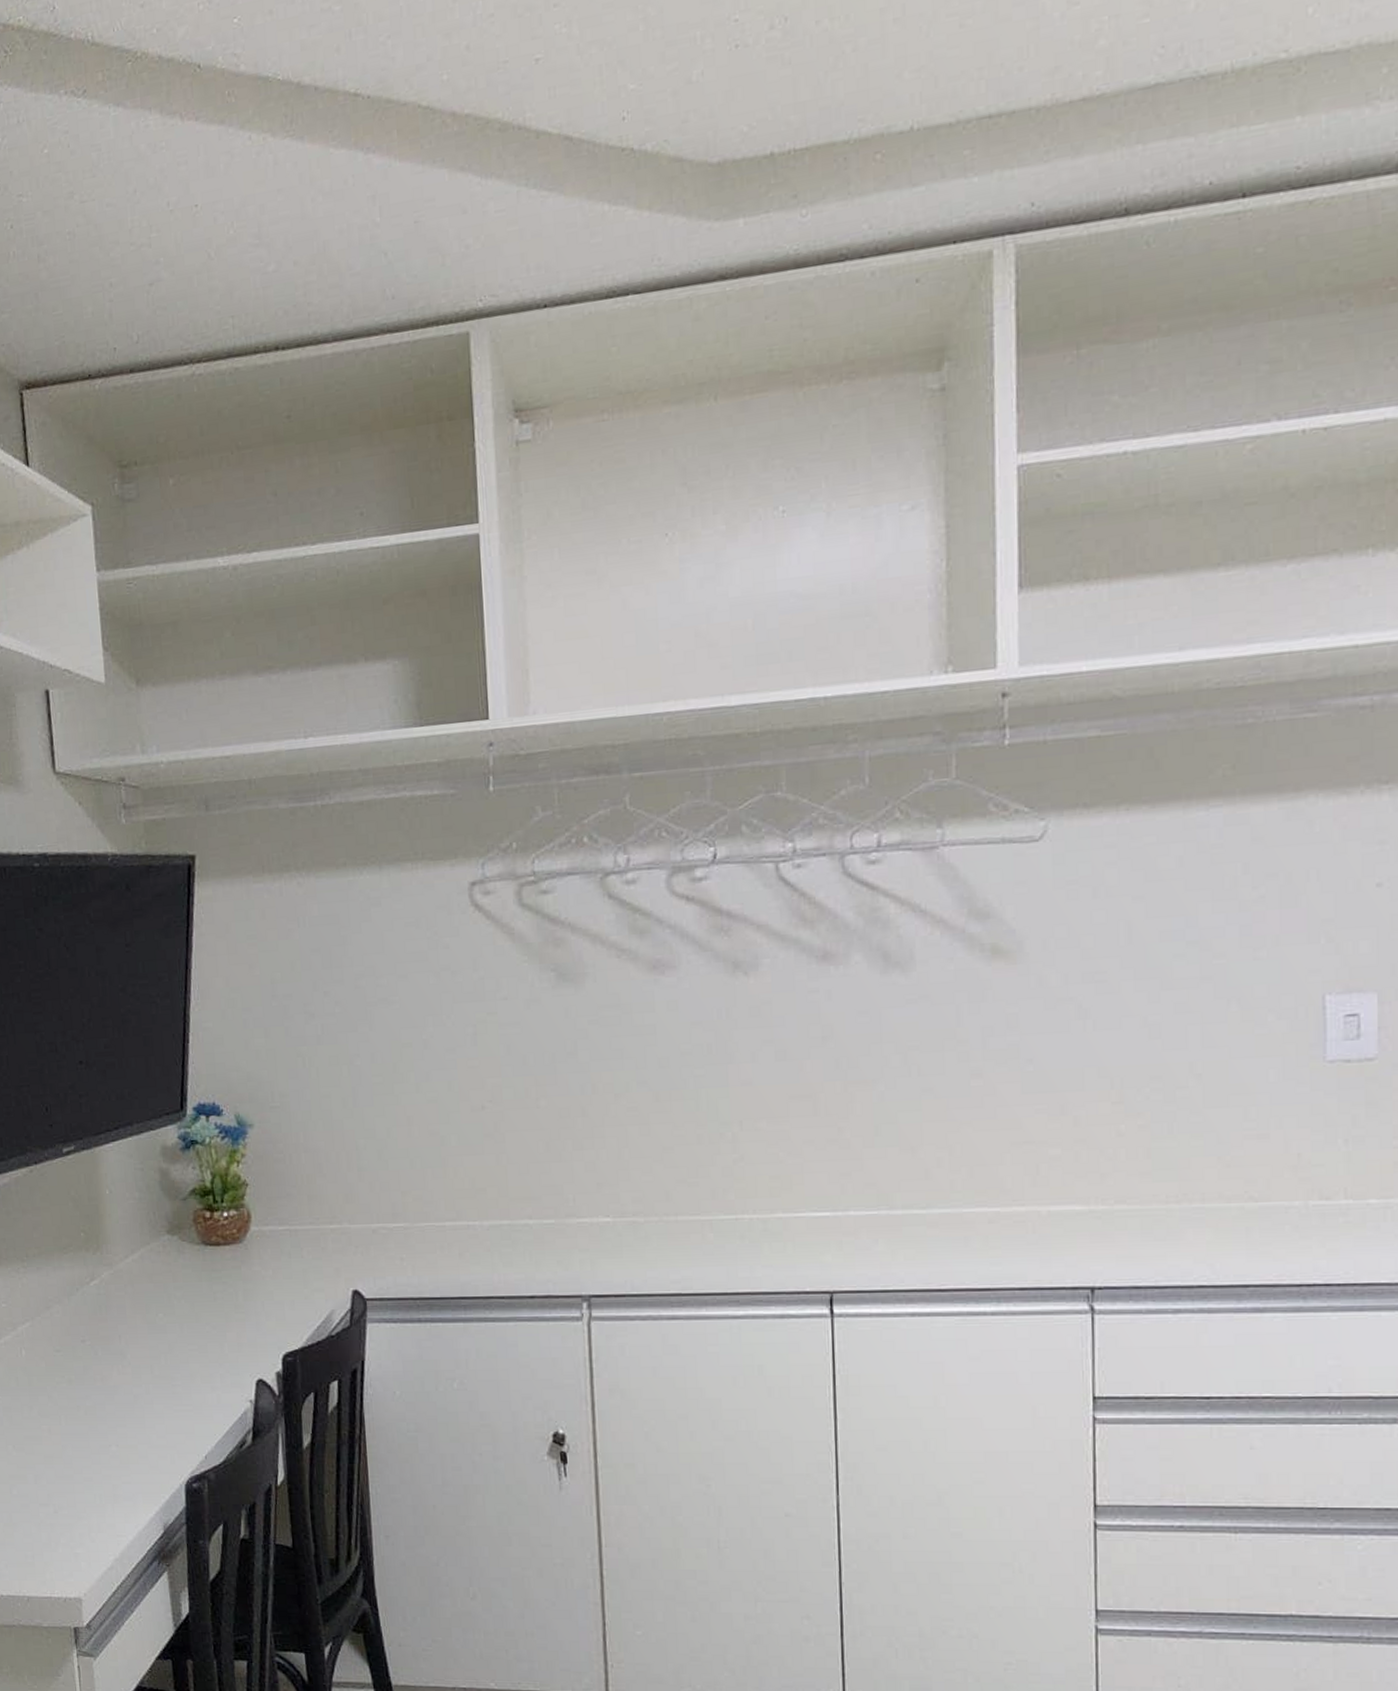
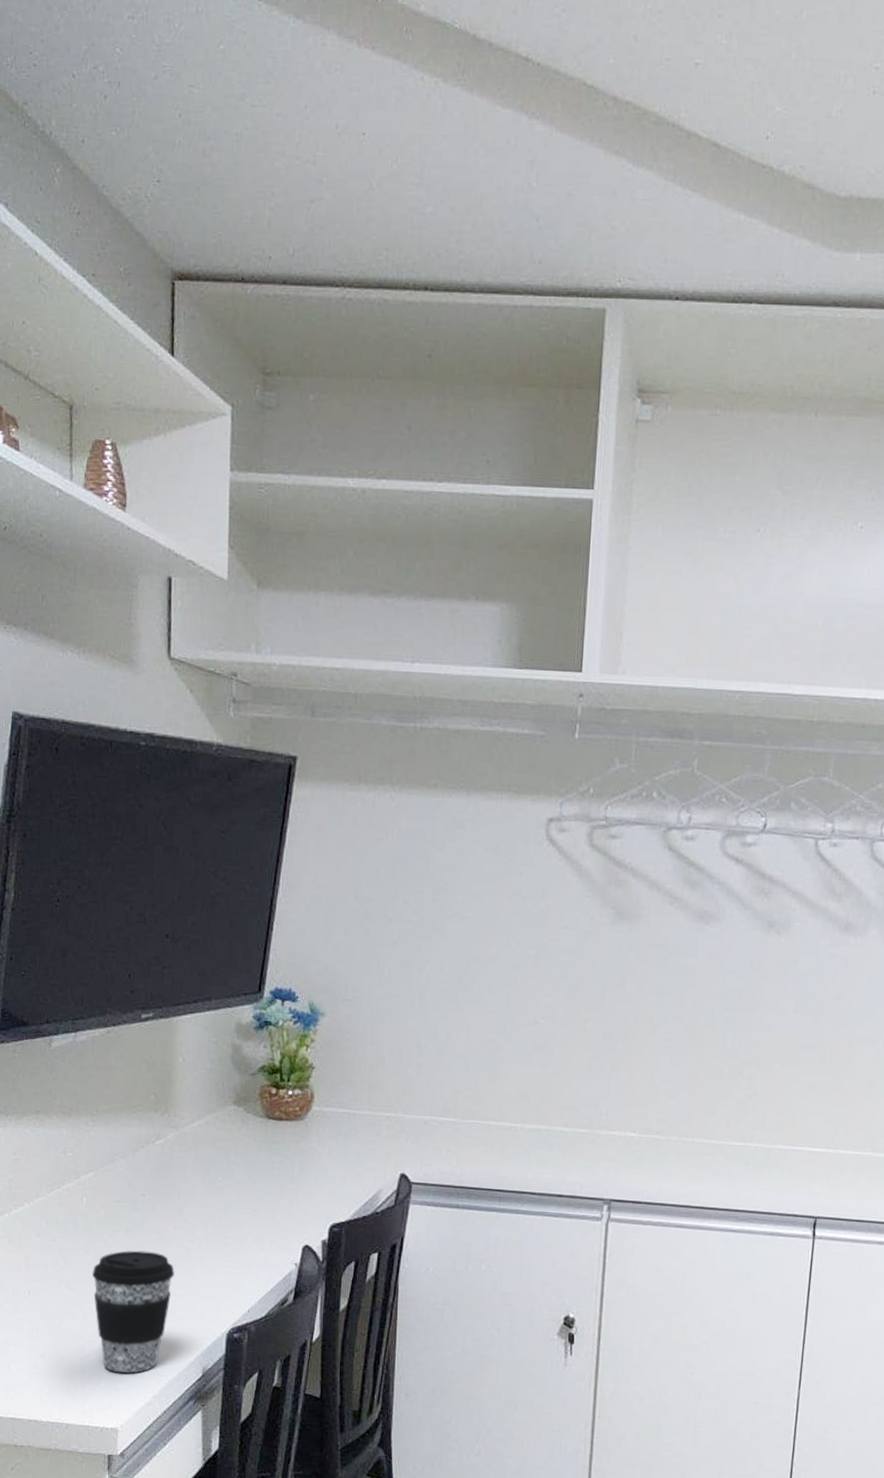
coffee cup: none [38,1401,124,1537] -> present [91,1250,174,1373]

